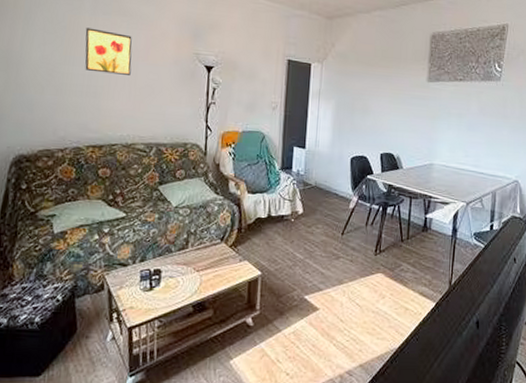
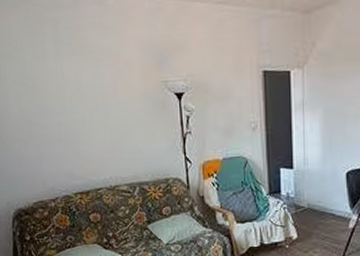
wall art: present [85,27,132,75] -> none [53,72,103,118]

